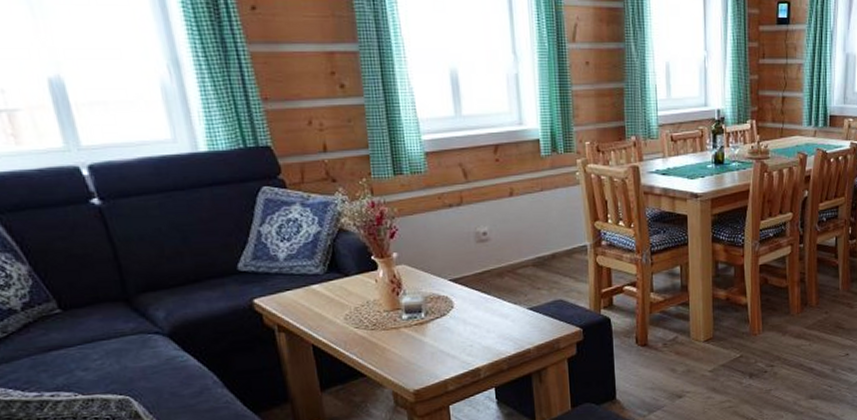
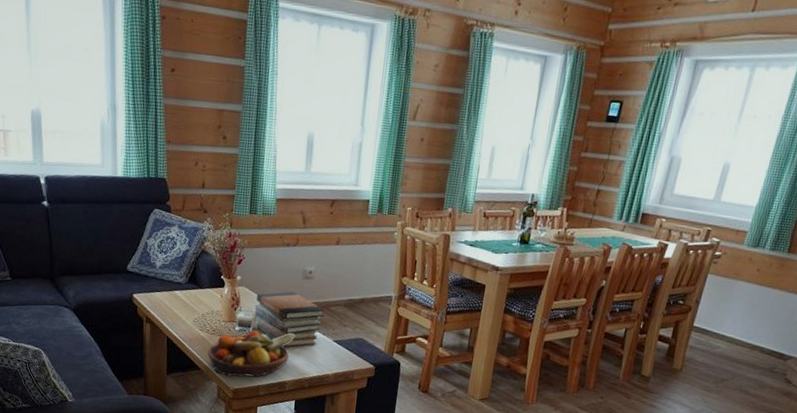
fruit bowl: none [371,309,480,377] -> present [208,330,295,378]
book stack: none [421,260,512,327] -> present [254,291,325,347]

